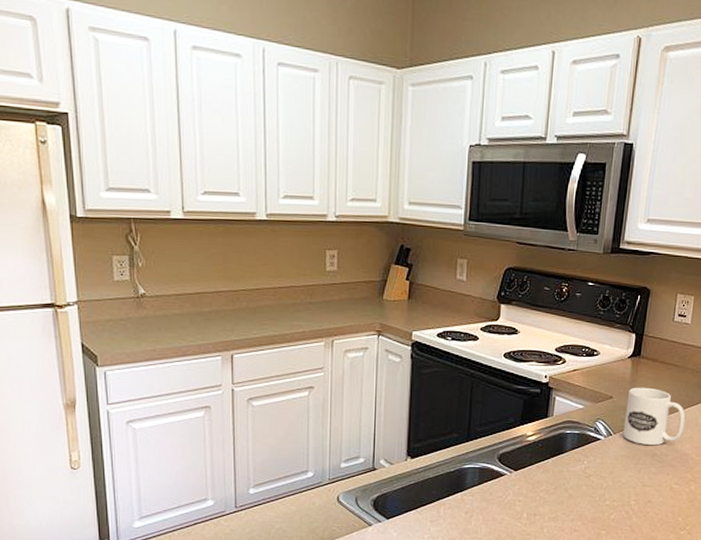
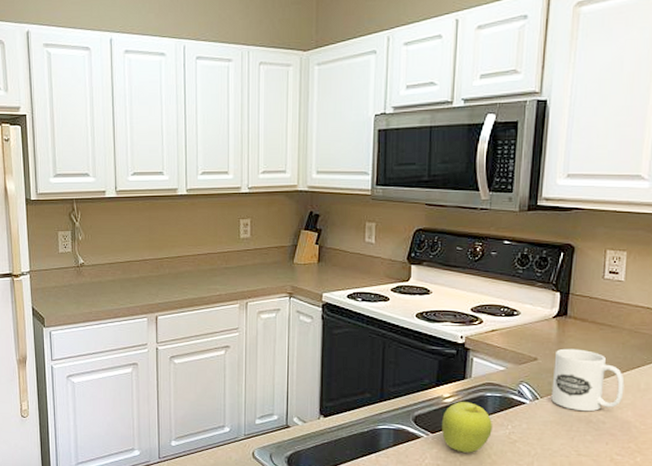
fruit: none [524,439,570,488] -> present [442,402,492,453]

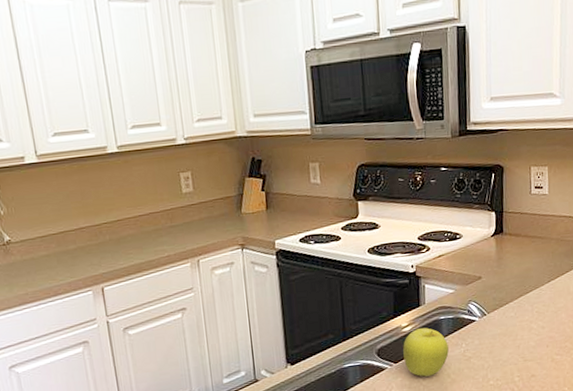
mug: present [551,348,625,412] -> none [496,262,557,321]

